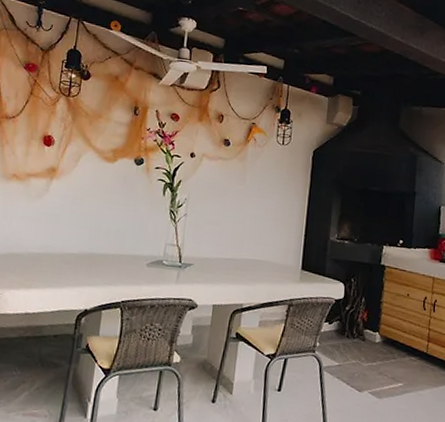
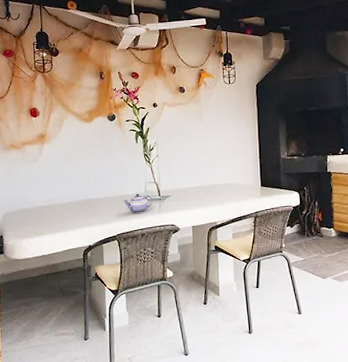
teapot: none [135,255,171,281] -> present [123,193,153,214]

